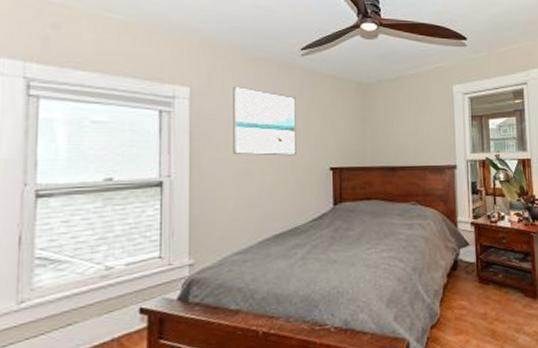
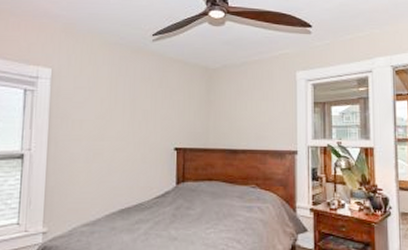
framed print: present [233,86,296,156] -> none [87,68,146,135]

